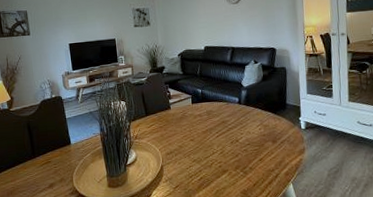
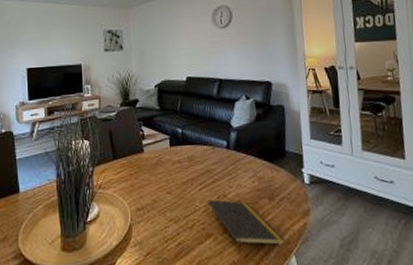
notepad: none [223,144,285,185] -> present [207,199,285,255]

